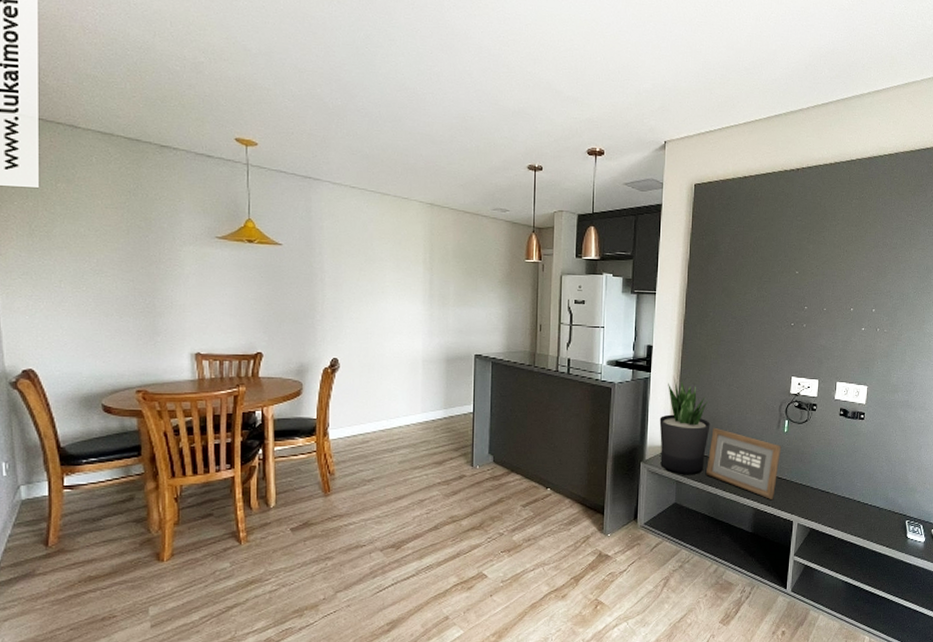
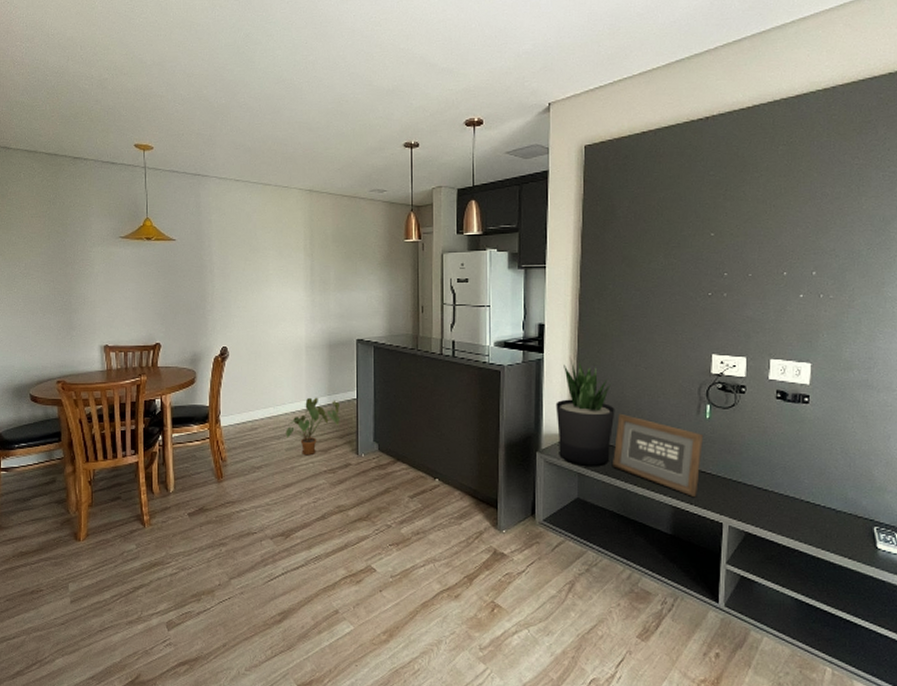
house plant: none [399,410,455,468] -> present [286,397,339,456]

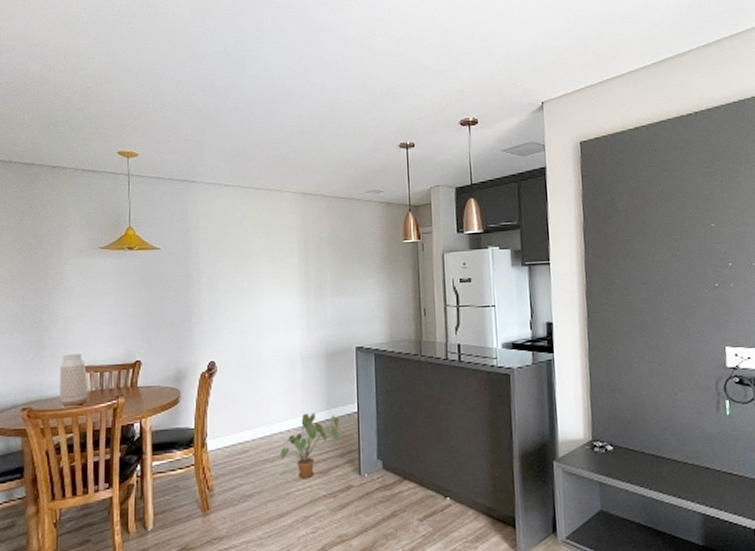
vase: none [88,334,115,382] -> present [59,353,89,408]
planter: present [556,357,615,467] -> none [570,356,633,475]
picture frame: present [613,413,704,497] -> none [634,414,727,502]

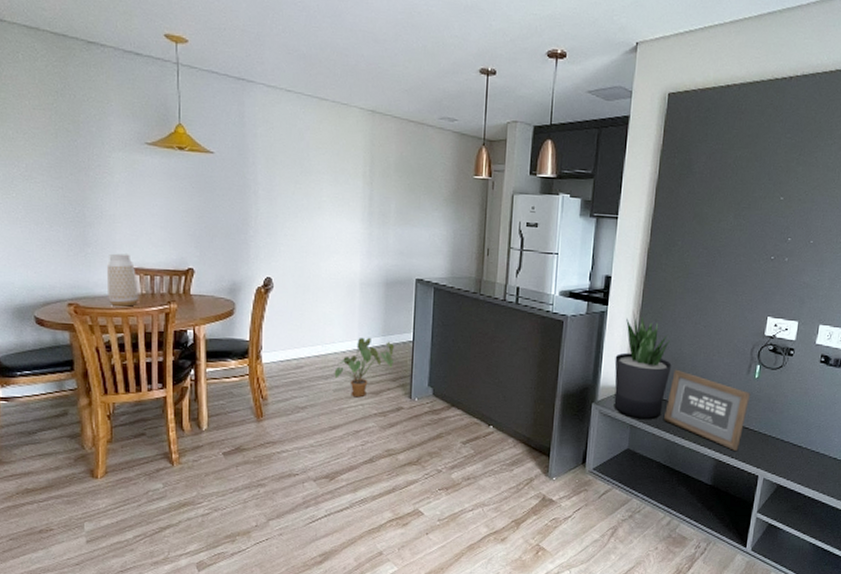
planter: none [570,356,633,475] -> present [614,311,672,420]
picture frame: none [634,414,727,502] -> present [664,369,751,451]

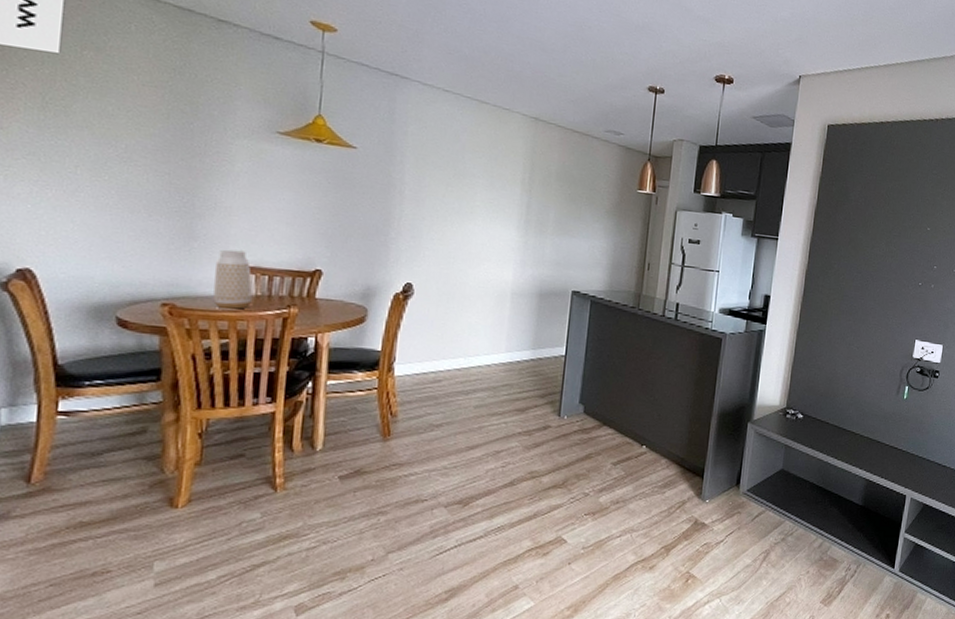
house plant: present [334,337,394,398] -> none [476,350,545,415]
planter: present [614,311,672,420] -> none [769,331,827,440]
picture frame: present [664,369,751,451] -> none [818,389,900,471]

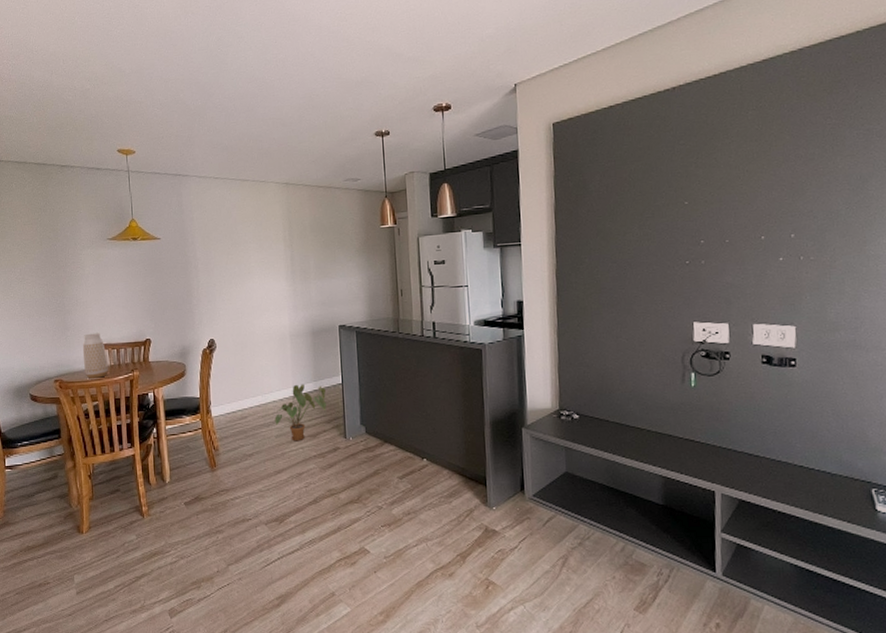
house plant: none [476,350,545,415] -> present [274,384,326,442]

